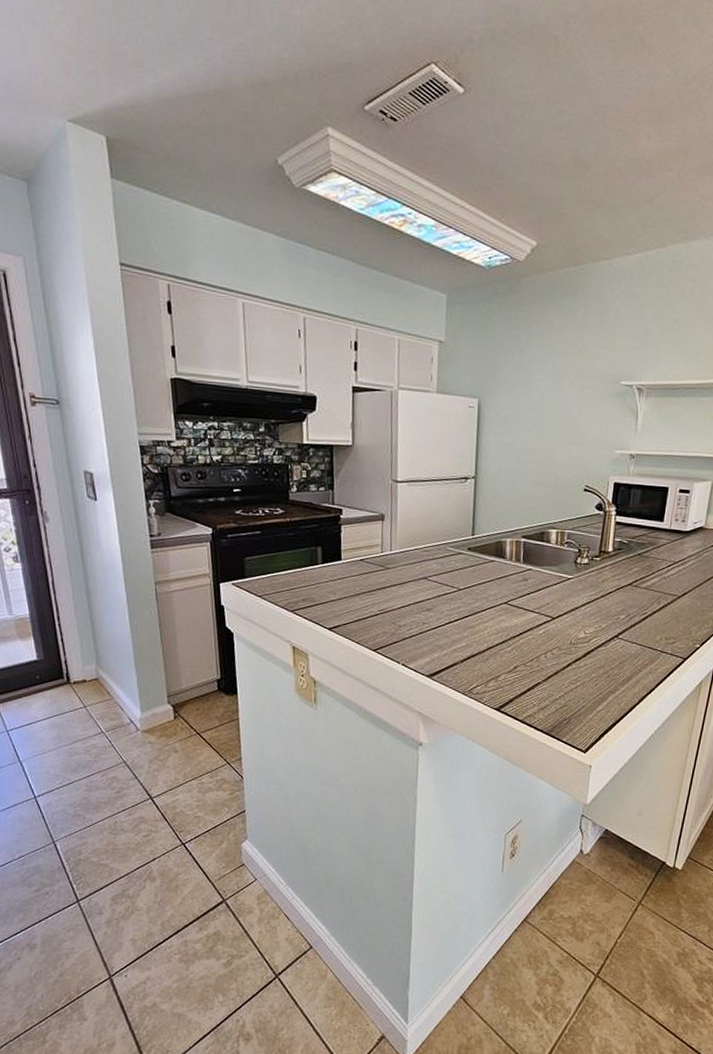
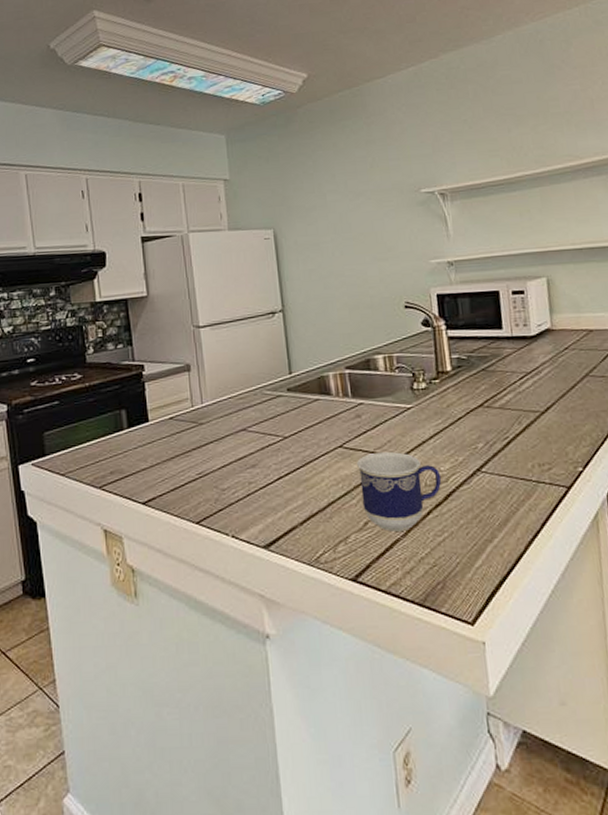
cup: none [515,612,585,677] -> present [357,452,442,532]

